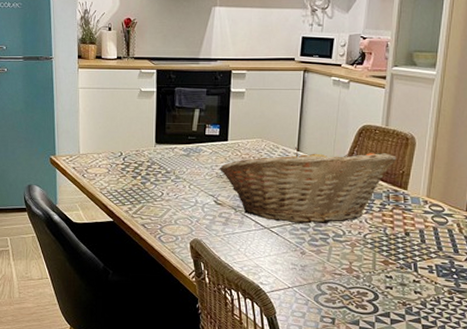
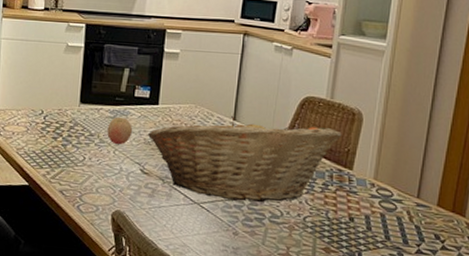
fruit: none [182,154,206,179] -> present [107,116,133,144]

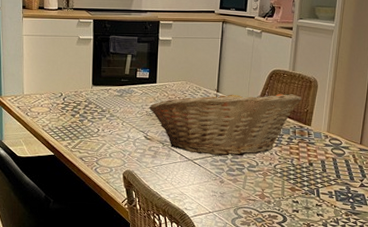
fruit: present [107,116,133,144] -> none [116,95,137,117]

